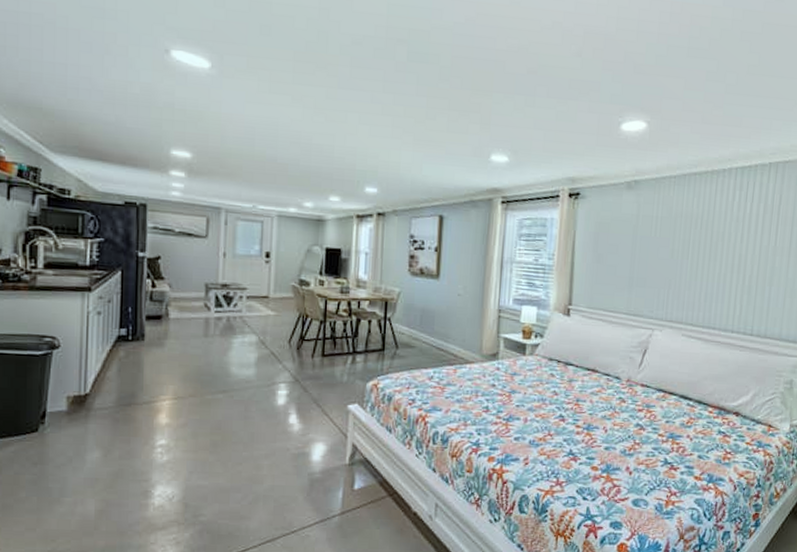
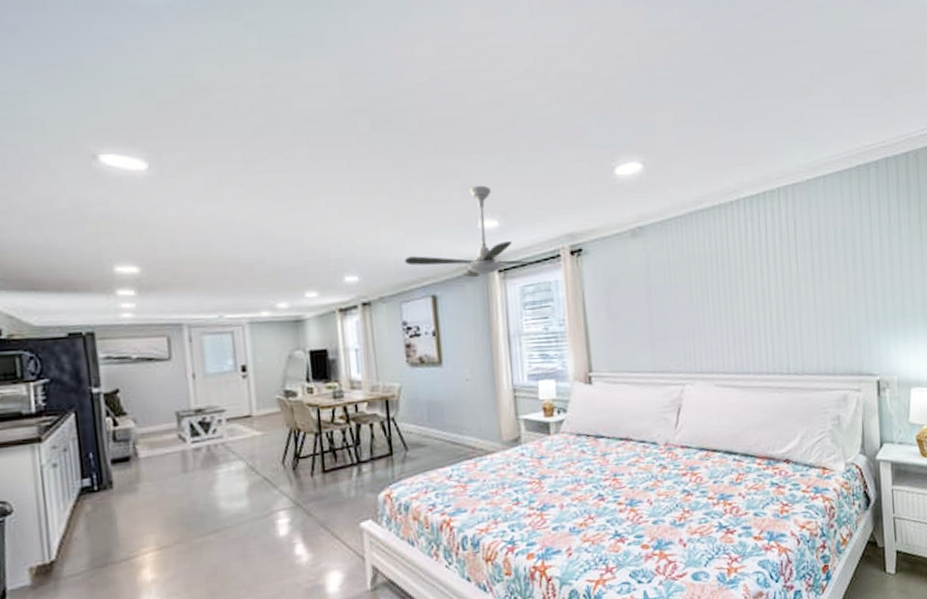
ceiling fan: none [420,122,554,206] -> present [405,185,556,278]

